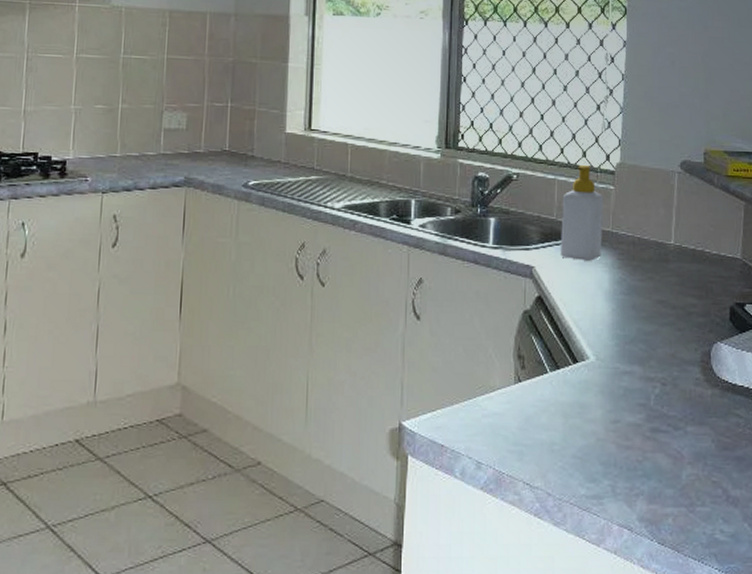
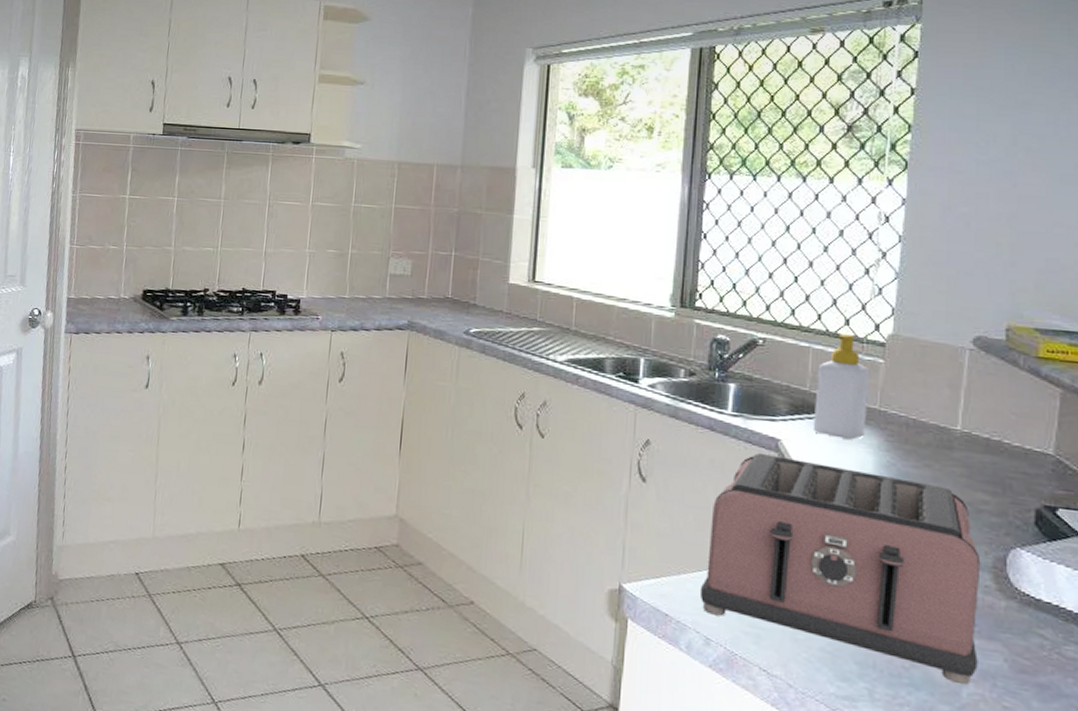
toaster: none [472,280,693,469] -> present [701,452,981,686]

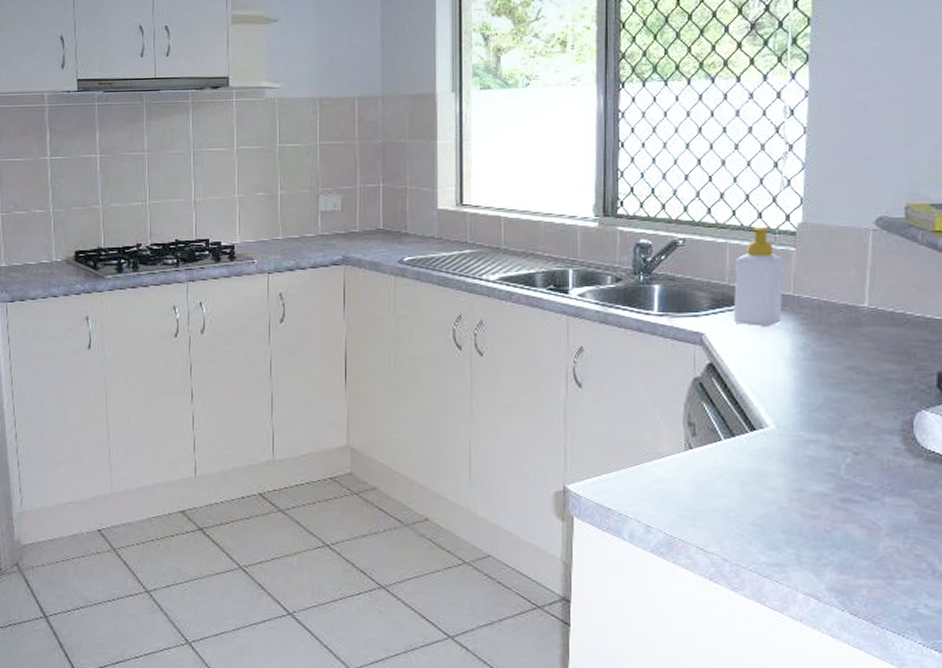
toaster: present [701,452,981,686] -> none [639,347,892,540]

